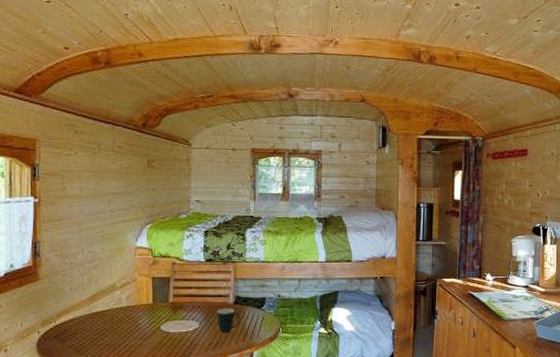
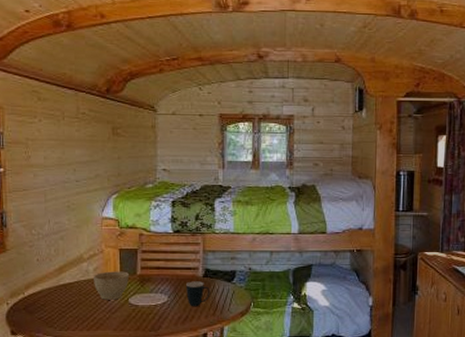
planter bowl: none [126,299,161,327] -> present [94,271,129,300]

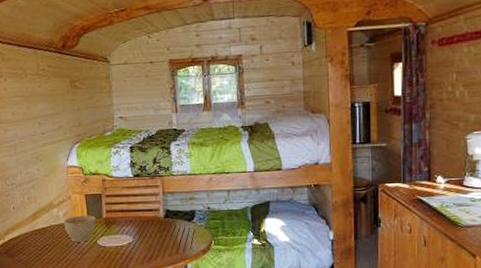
mug: present [186,281,210,307] -> none [149,222,172,246]

